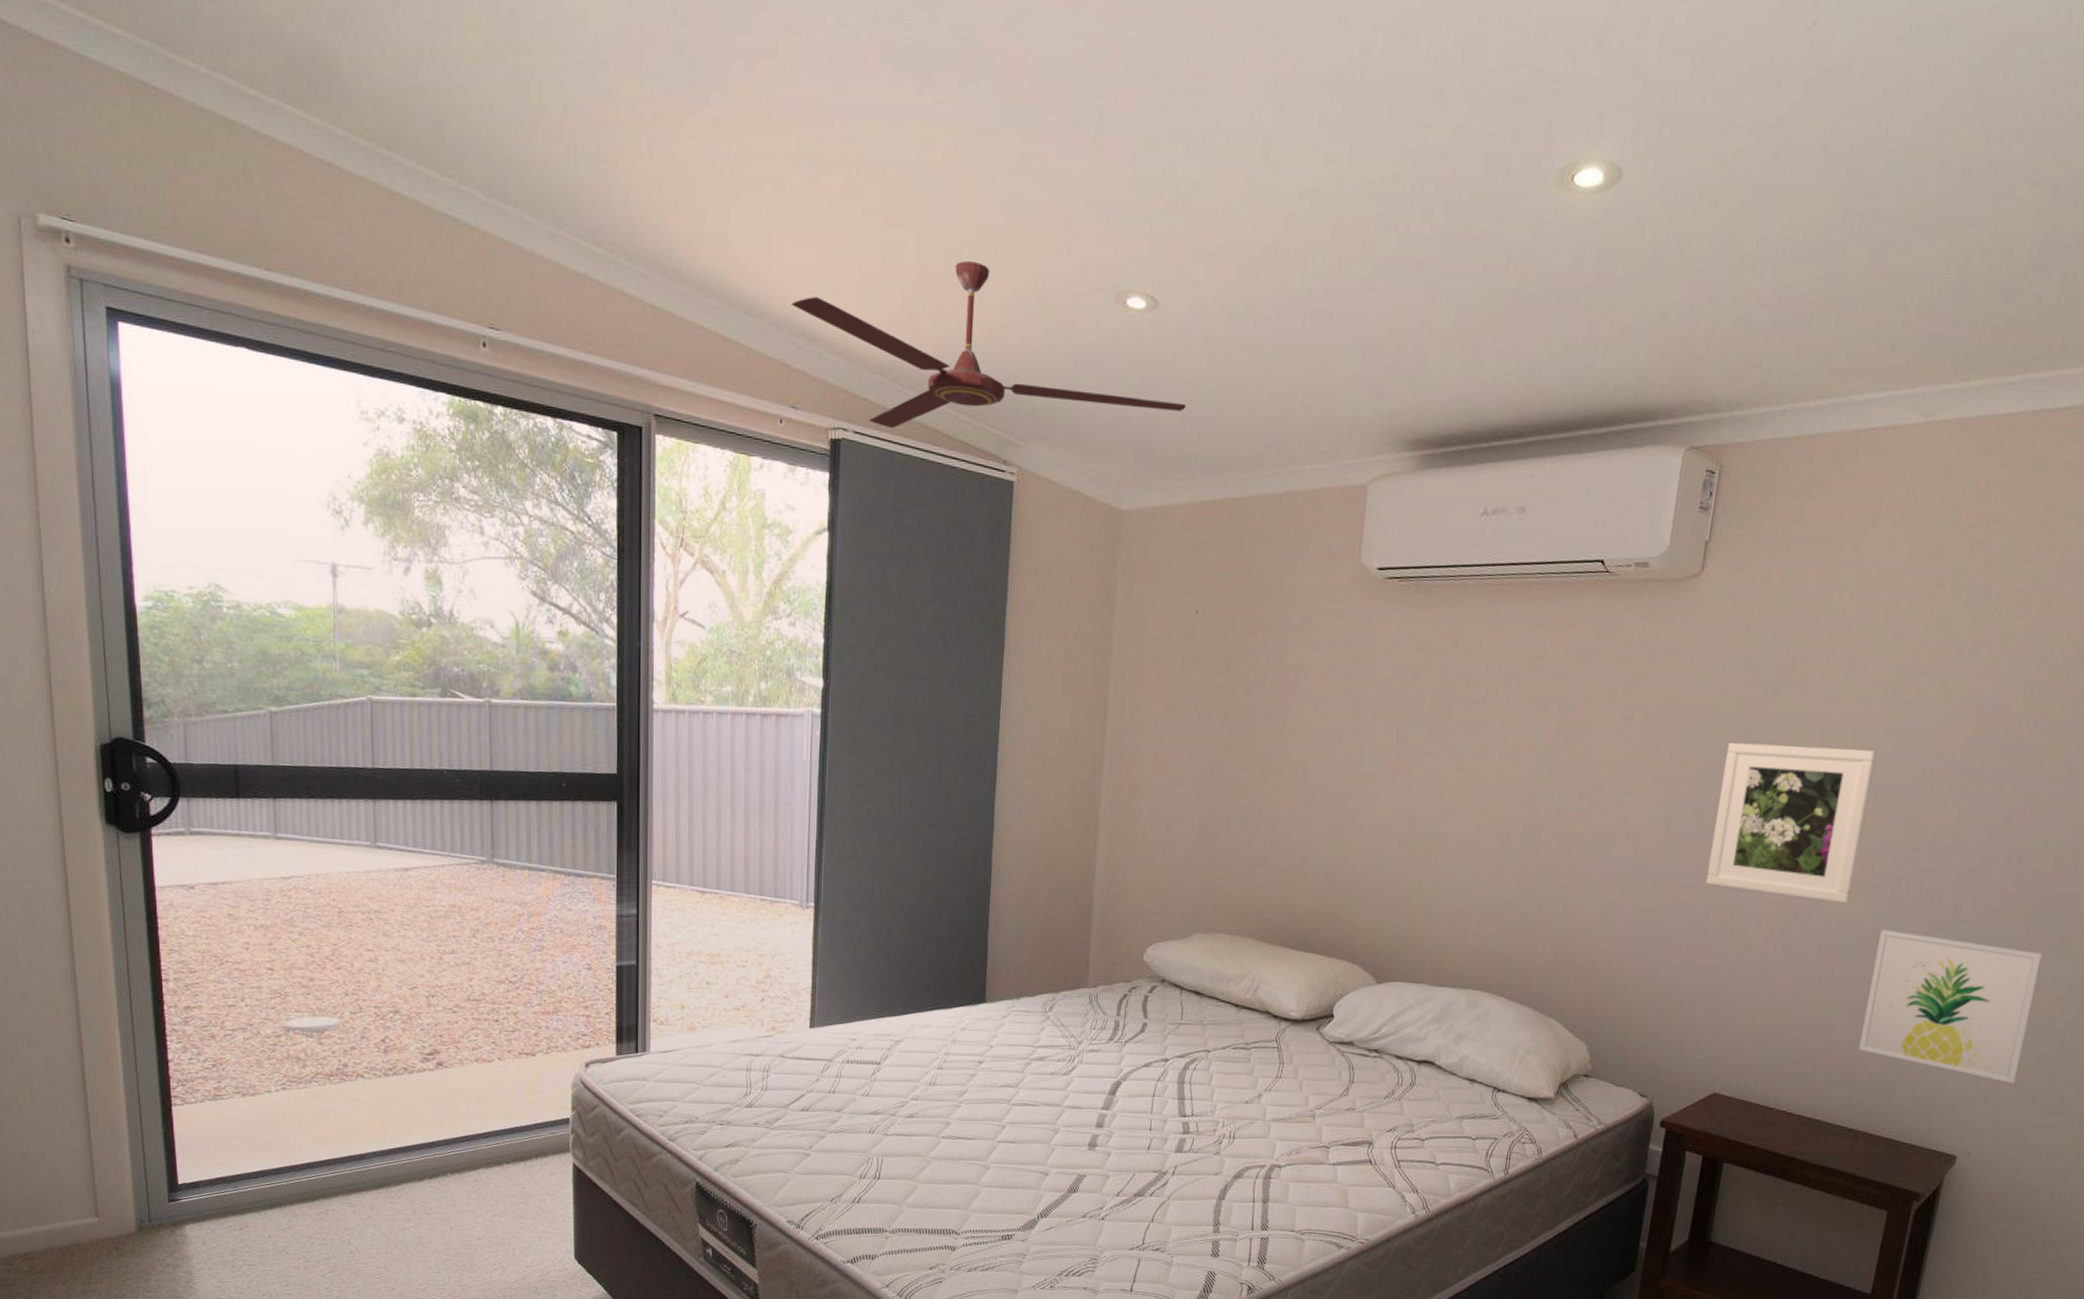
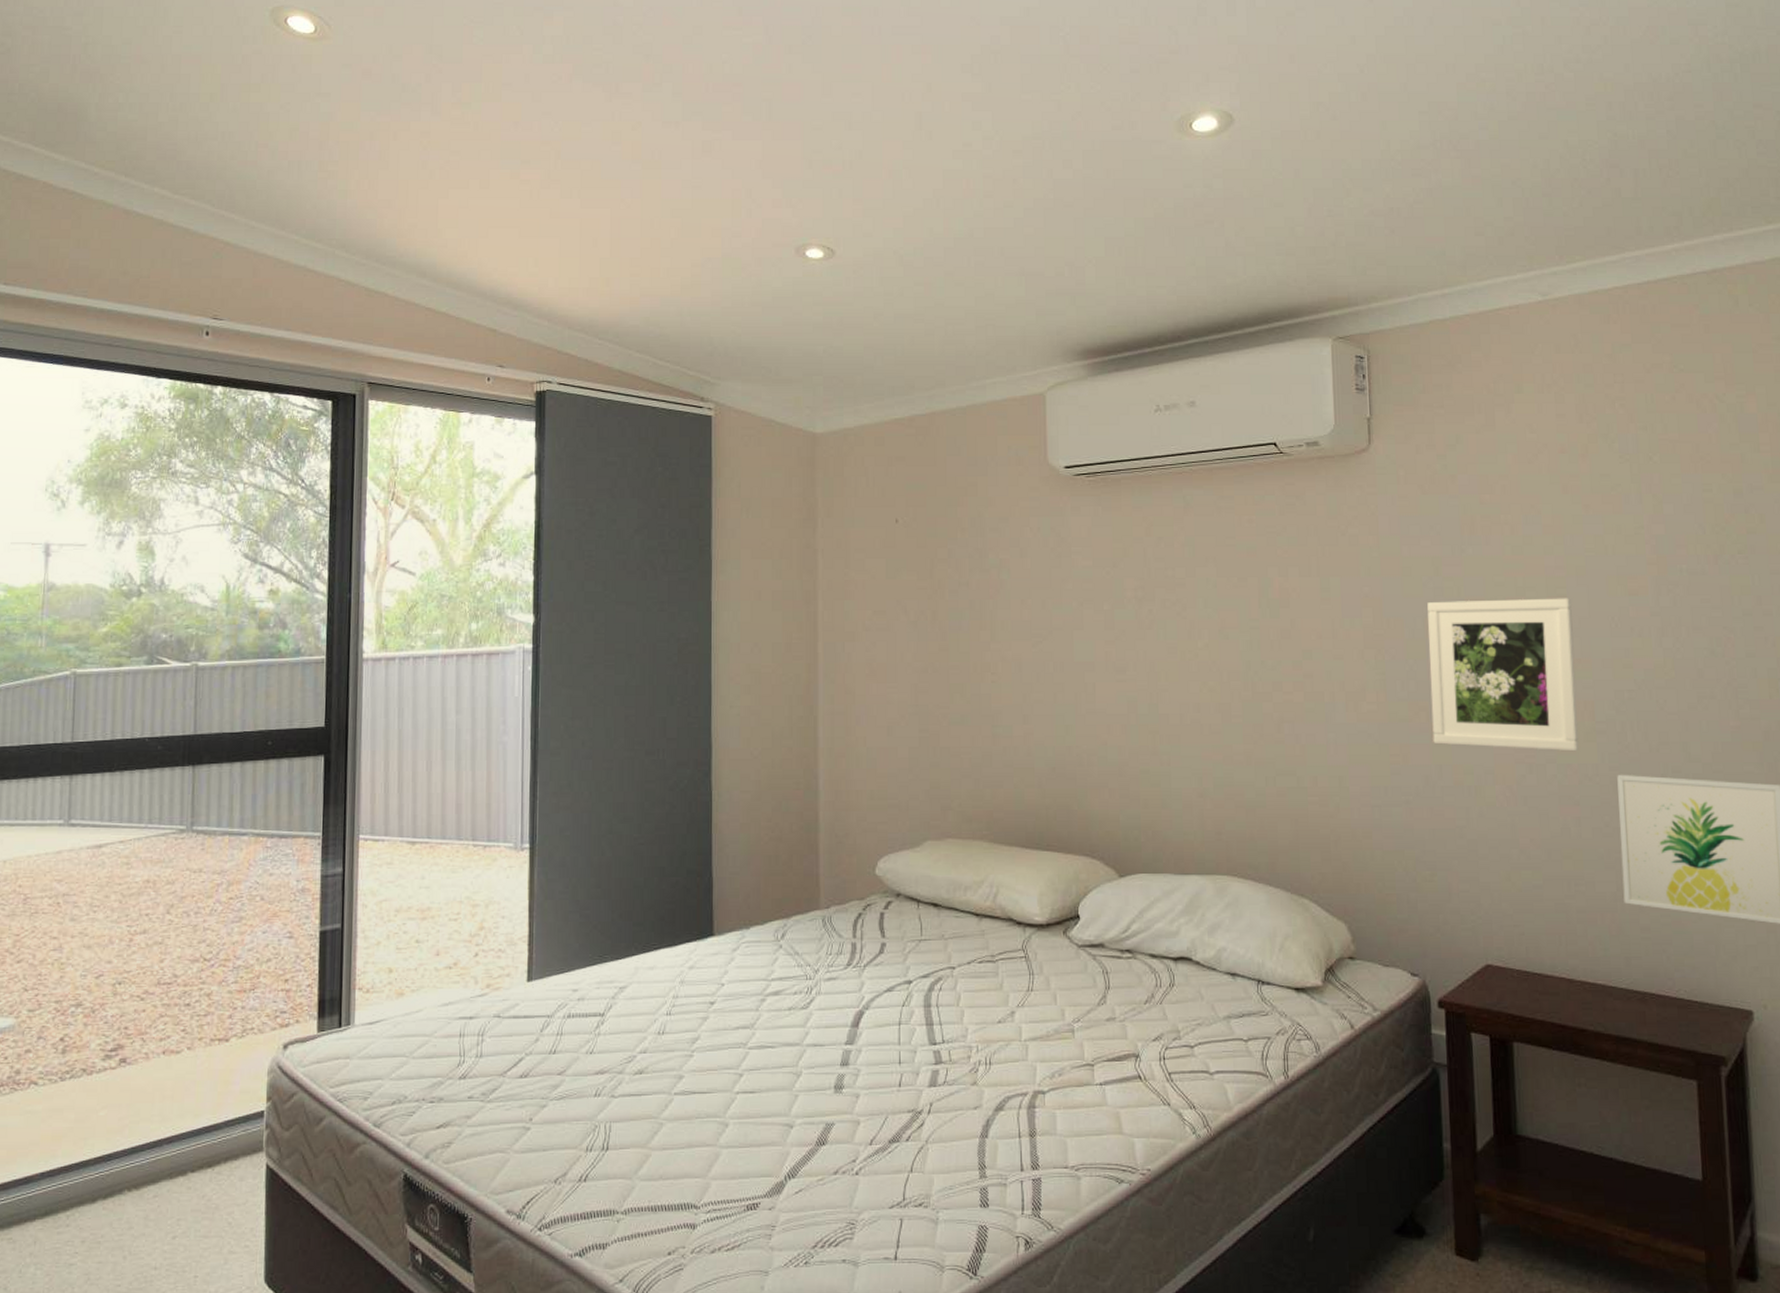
ceiling fan: present [791,261,1186,429] -> none [496,230,869,378]

